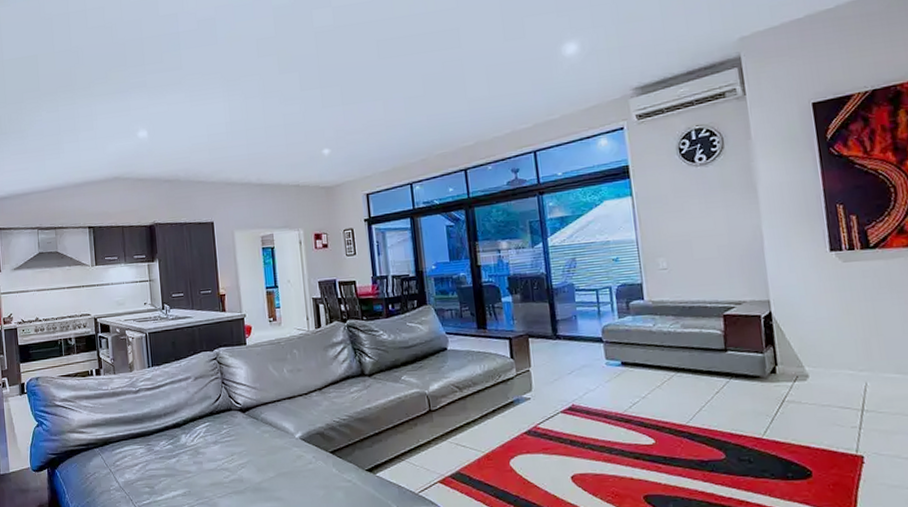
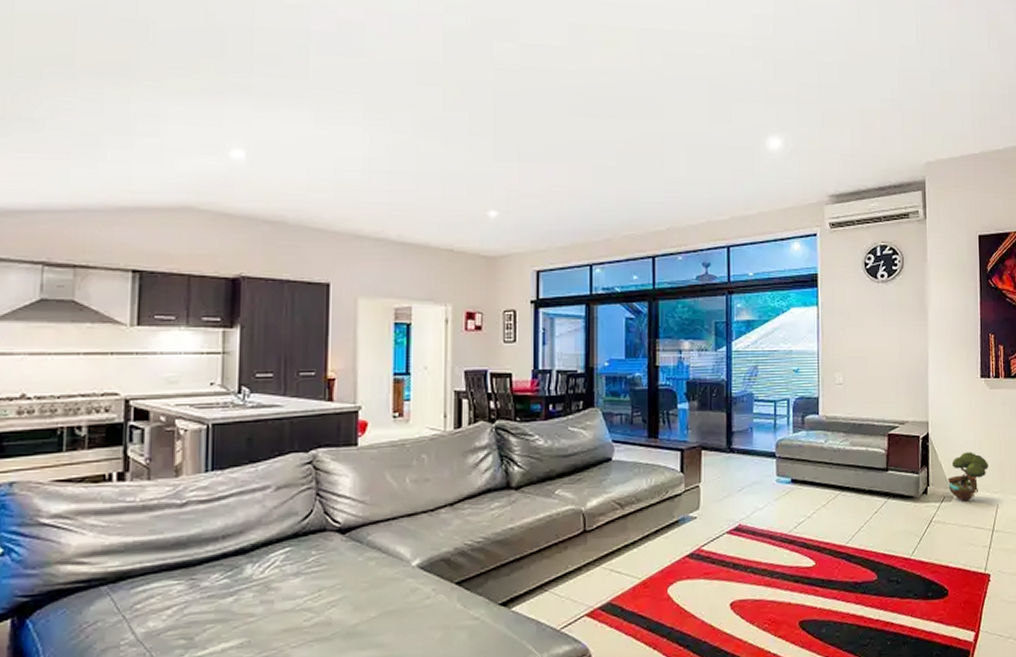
decorative tree: none [800,329,850,381] -> present [948,452,988,502]

